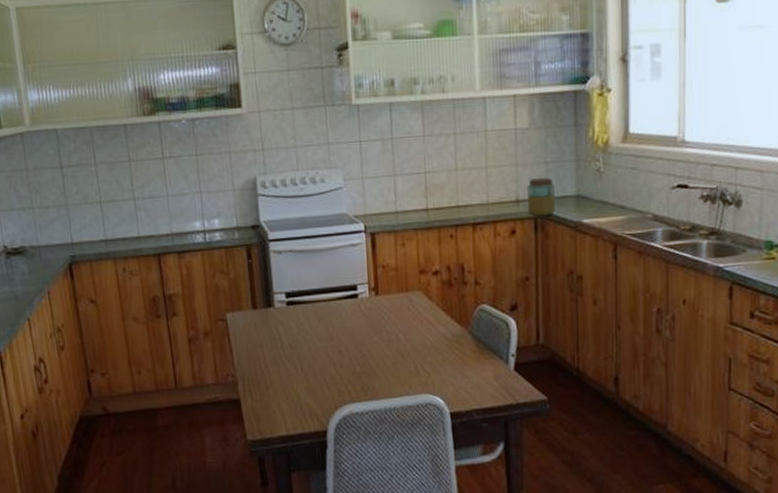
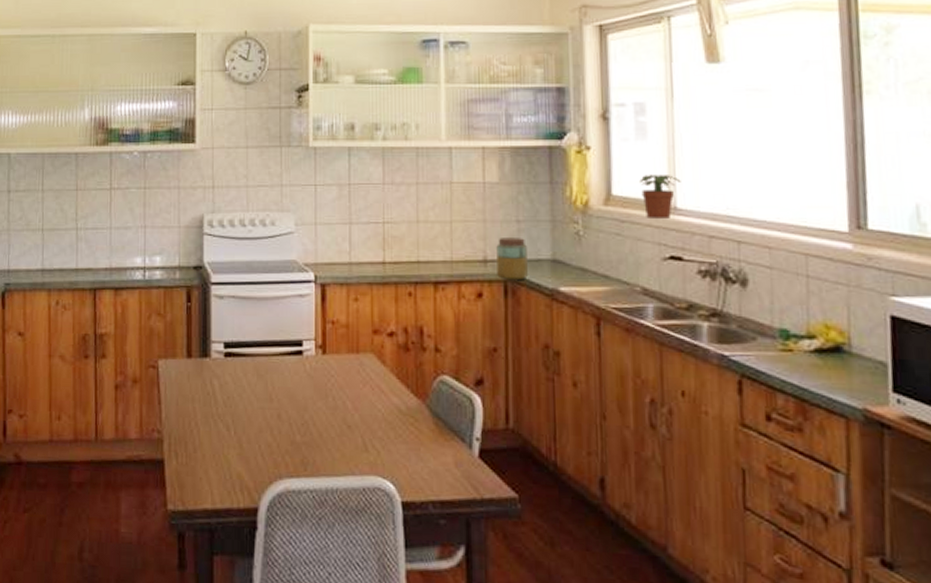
potted plant: none [654,111,689,153] -> present [639,175,681,220]

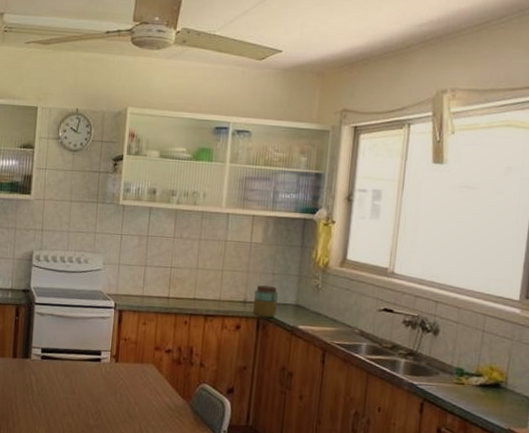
potted plant: present [639,175,681,220] -> none [369,246,400,281]

